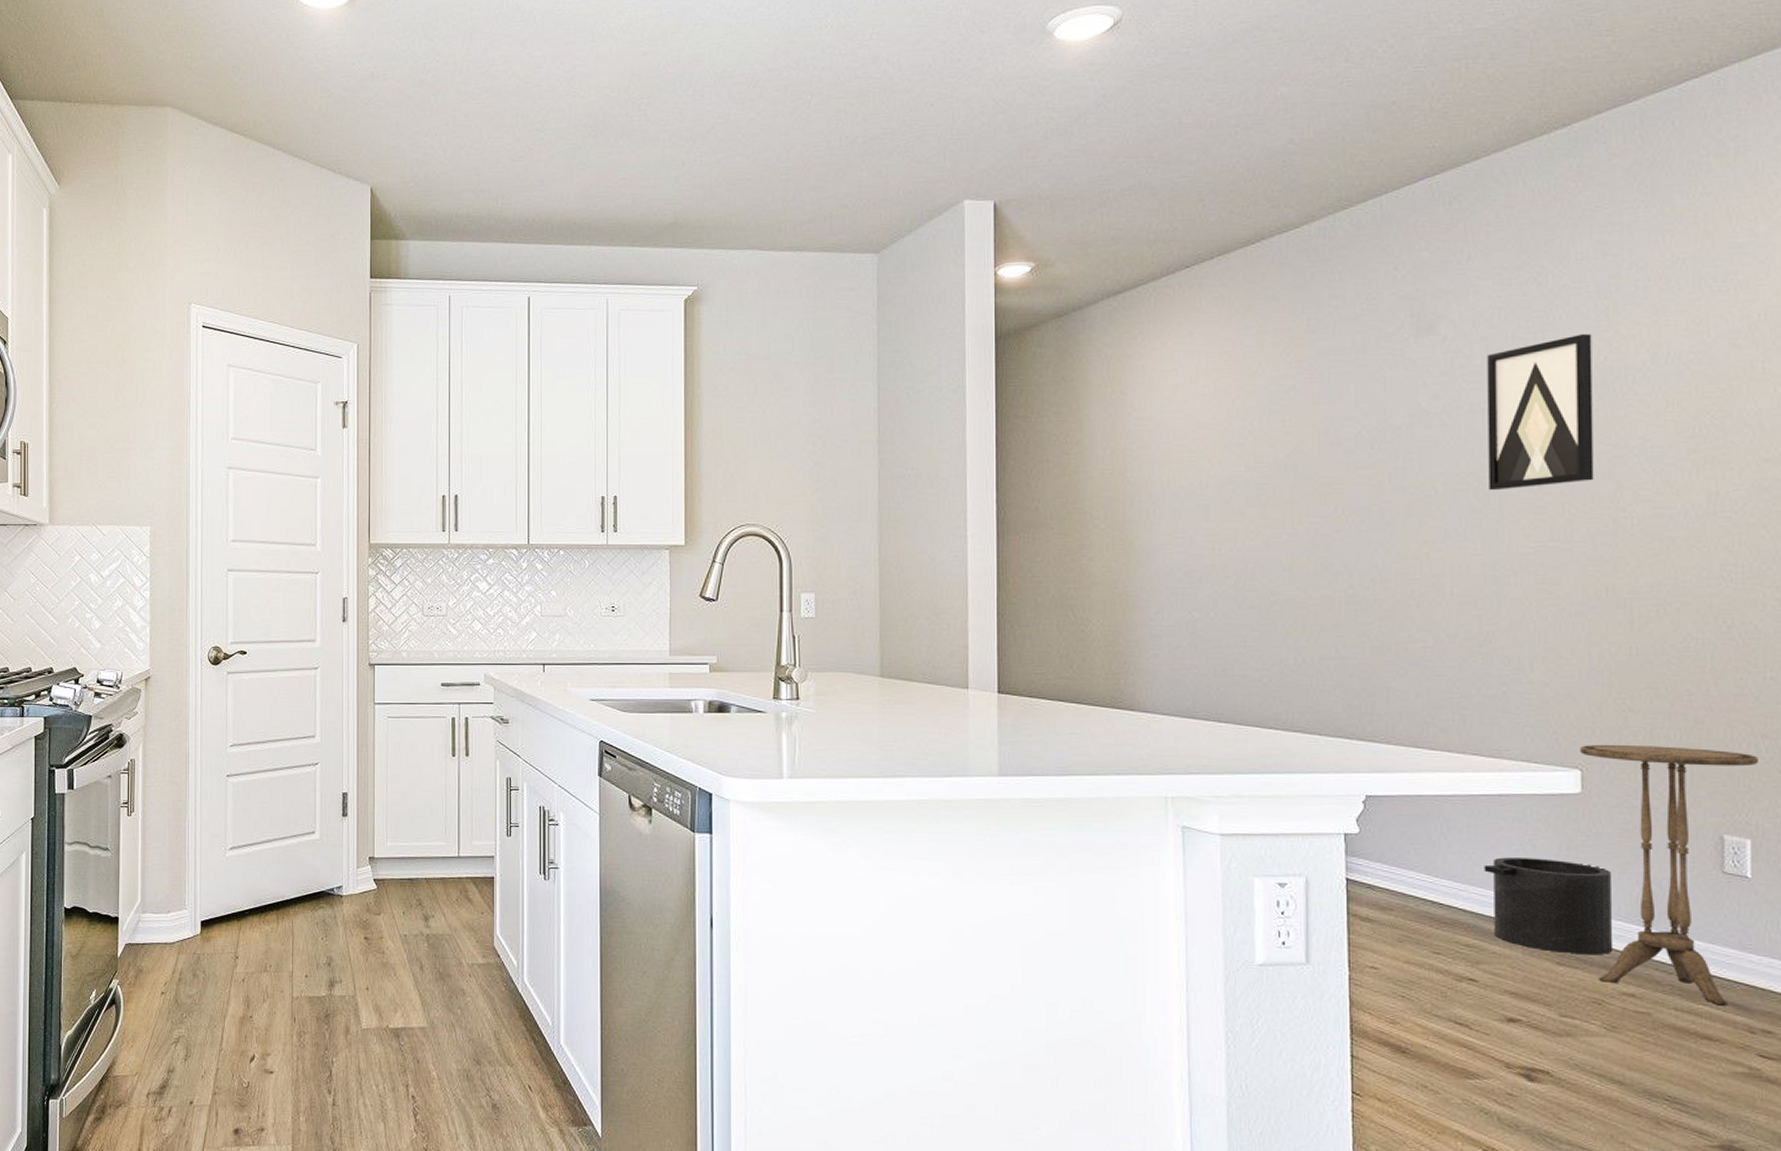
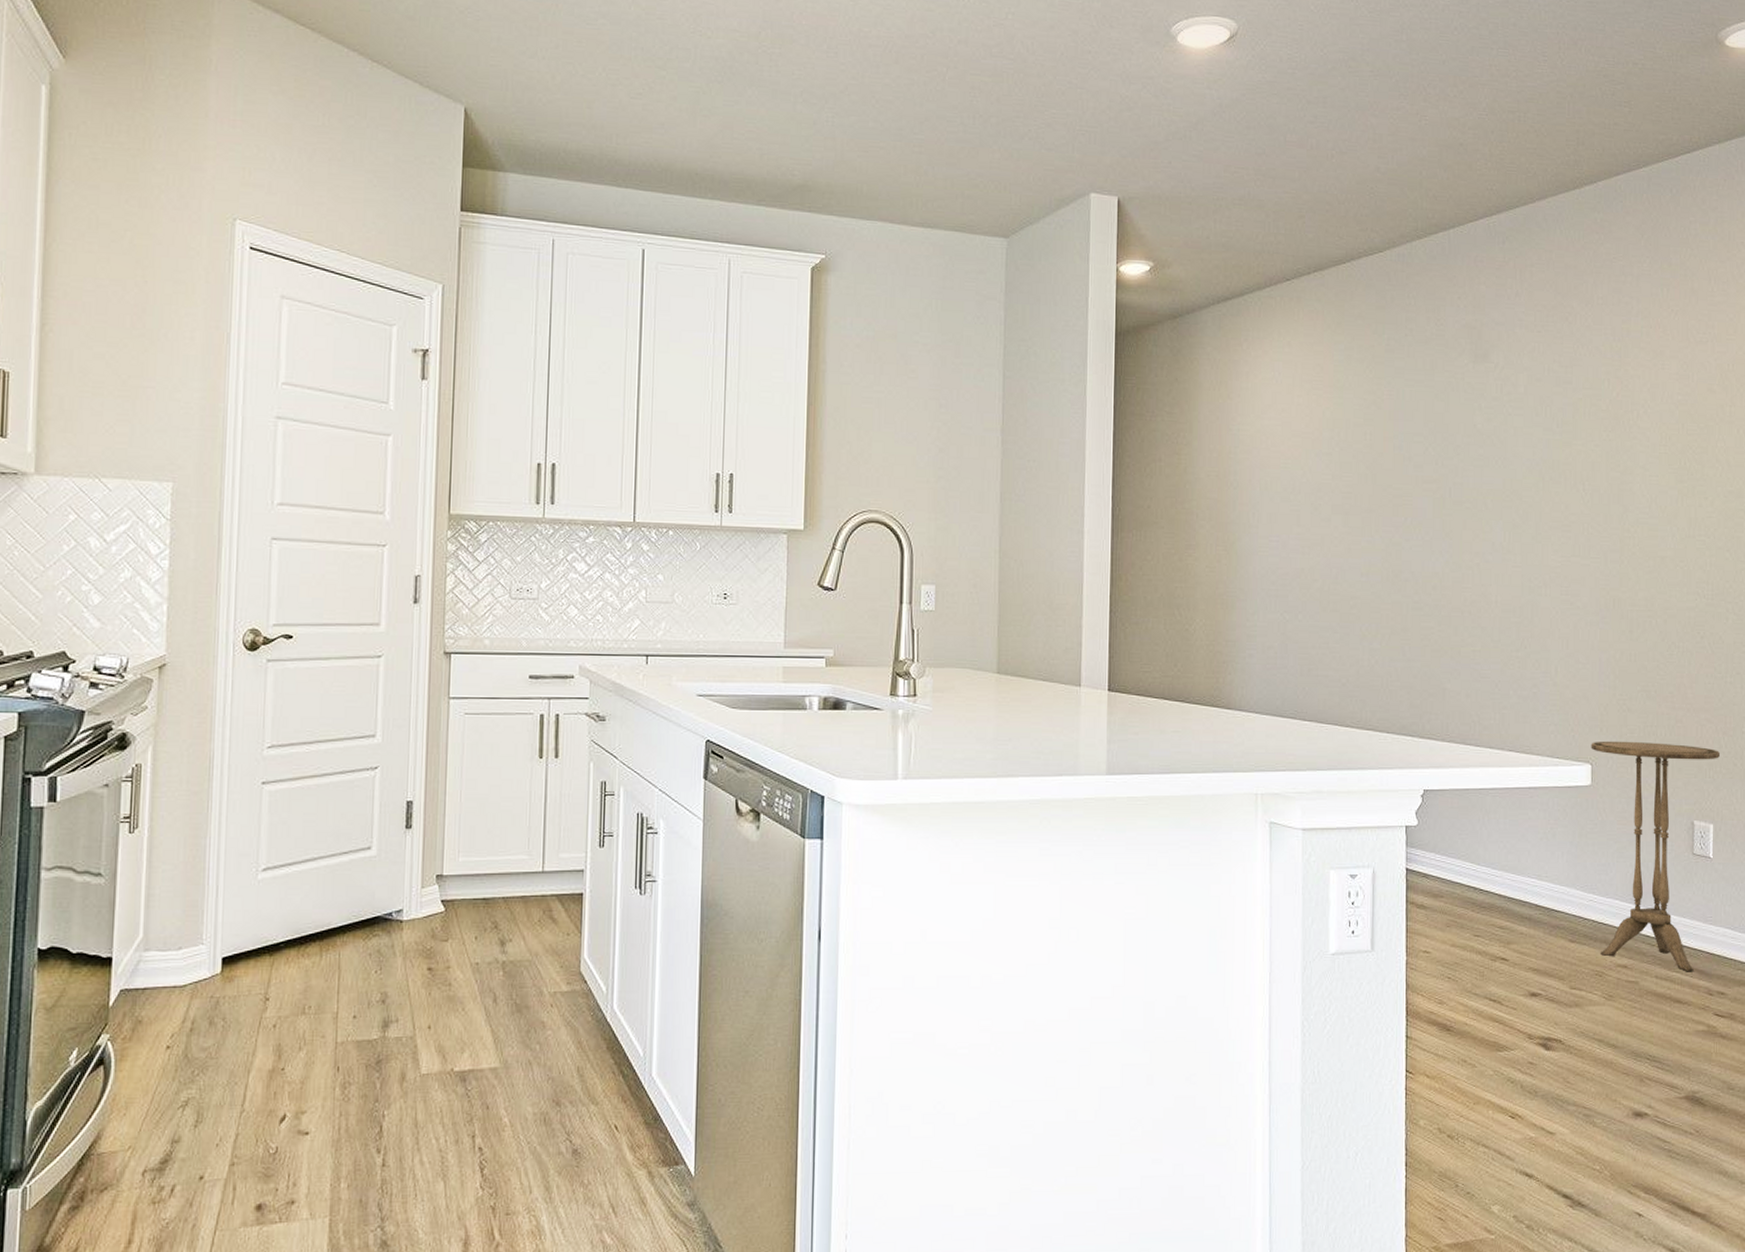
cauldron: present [1484,857,1612,955] -> none [1515,845,1611,932]
wall art: present [1487,334,1594,491] -> none [1527,371,1608,509]

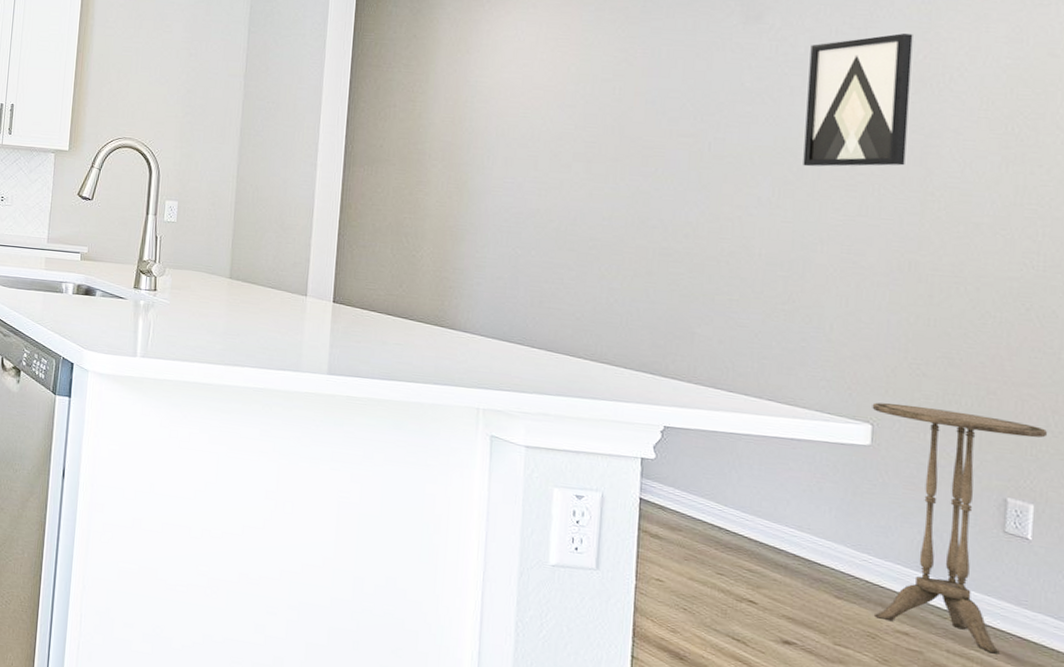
wall art: none [1527,371,1608,509] -> present [803,33,913,167]

